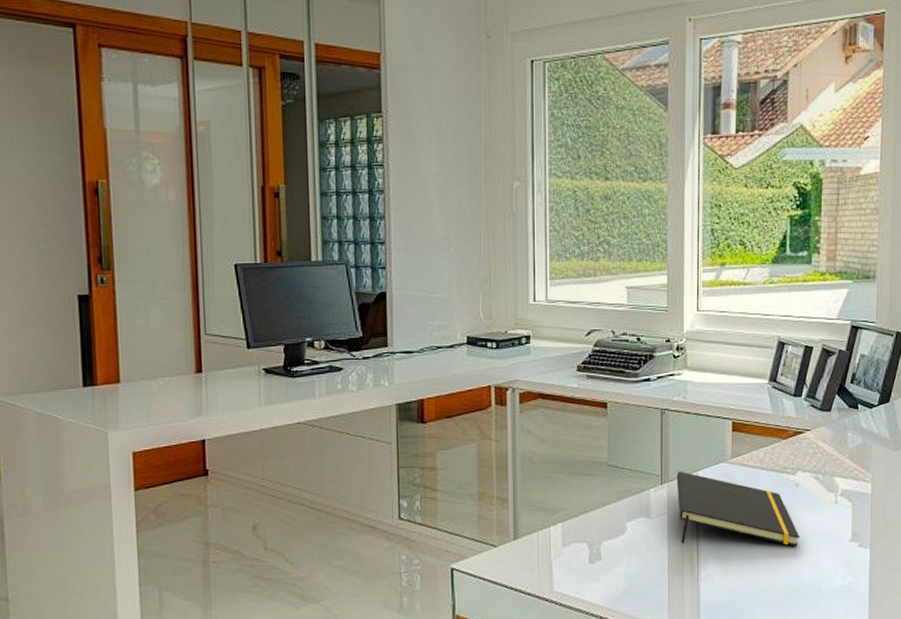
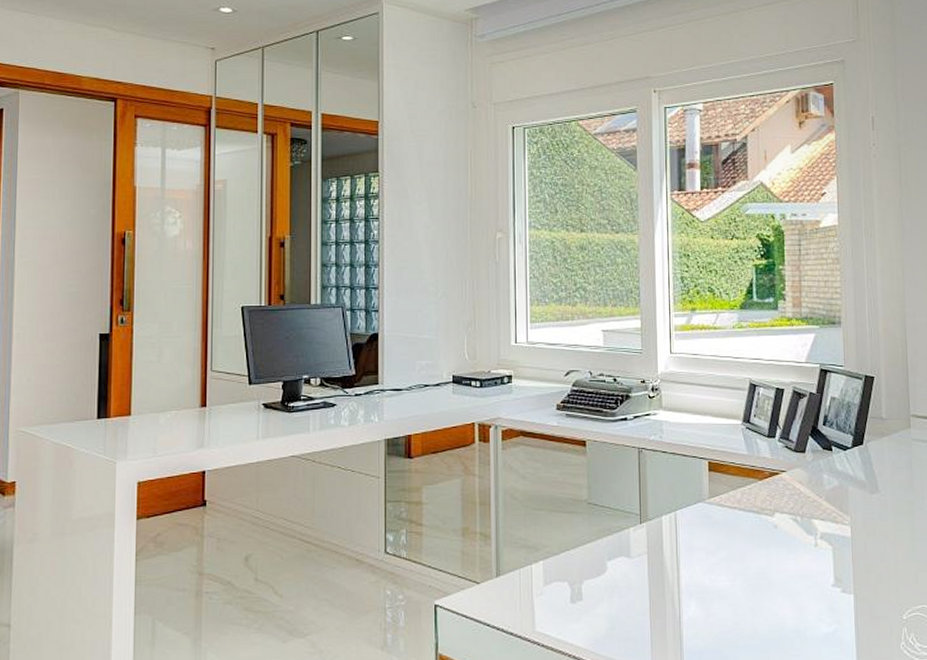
notepad: present [676,471,800,547] -> none [655,510,781,591]

